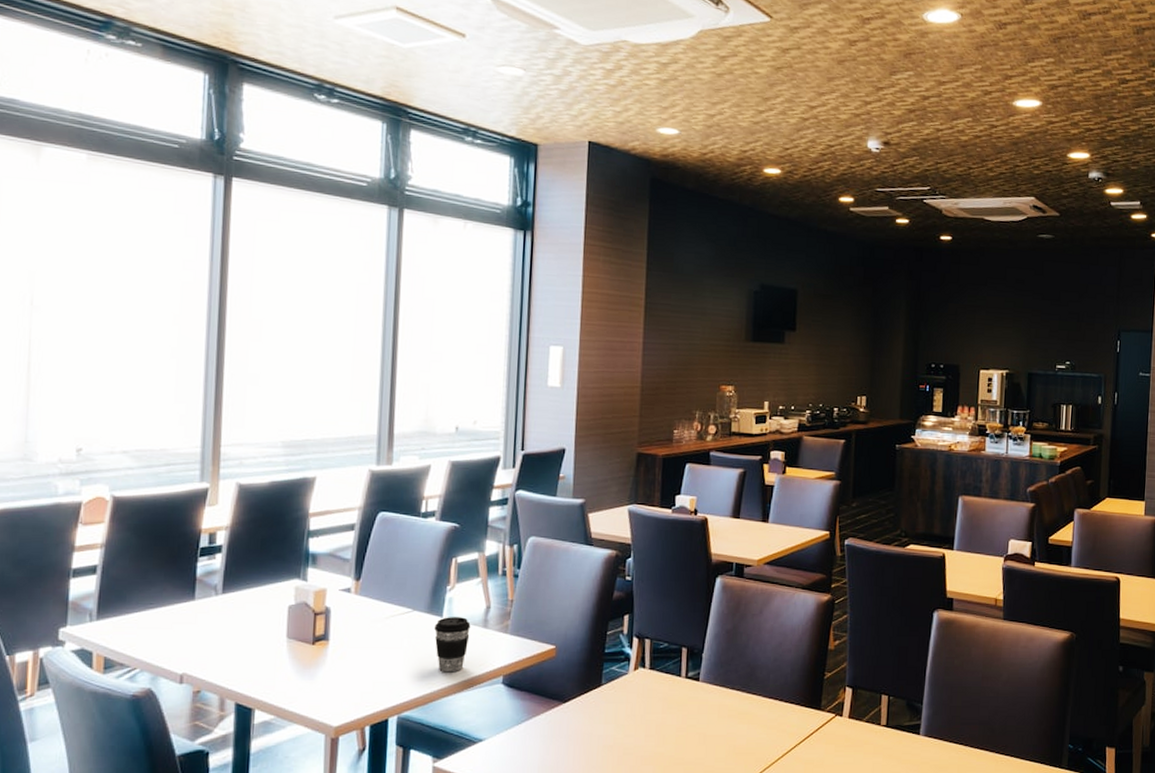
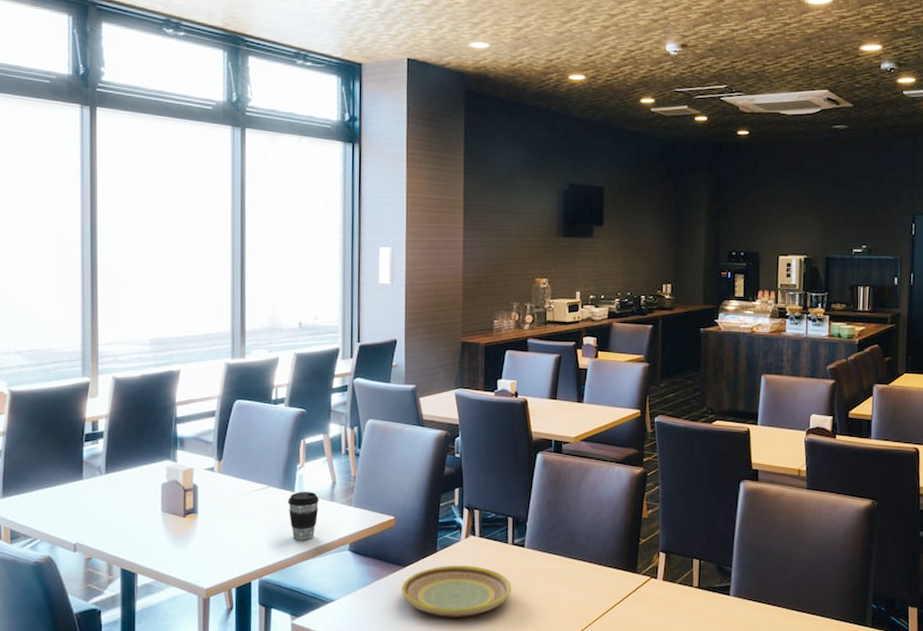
plate: none [560,701,684,759] -> present [401,566,512,617]

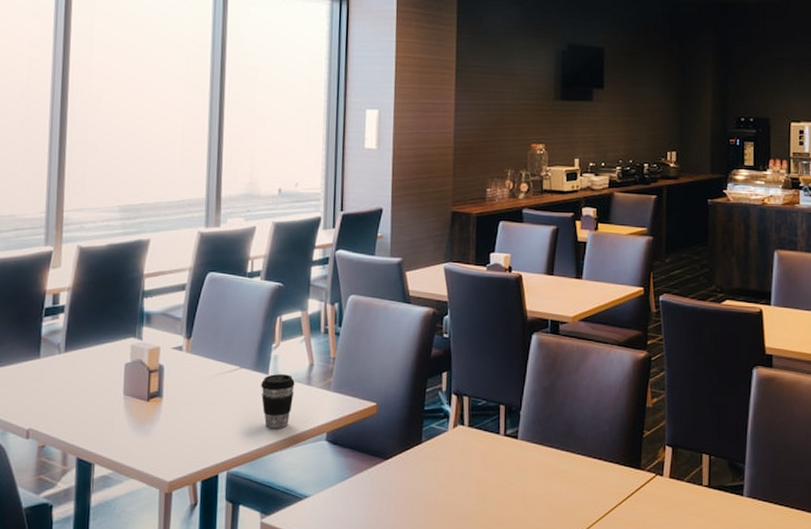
plate: present [401,566,512,617] -> none [382,459,504,517]

